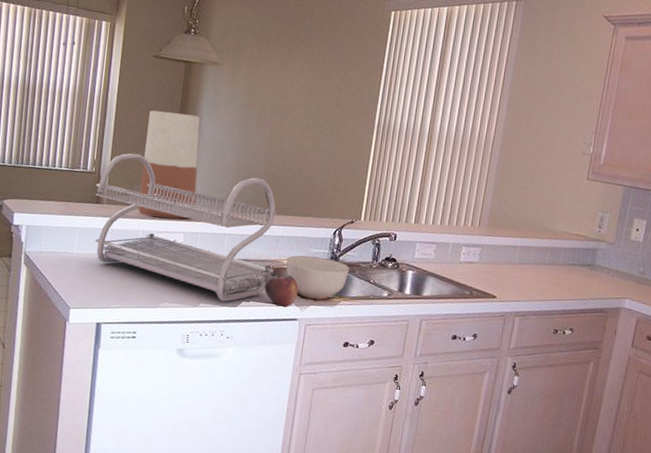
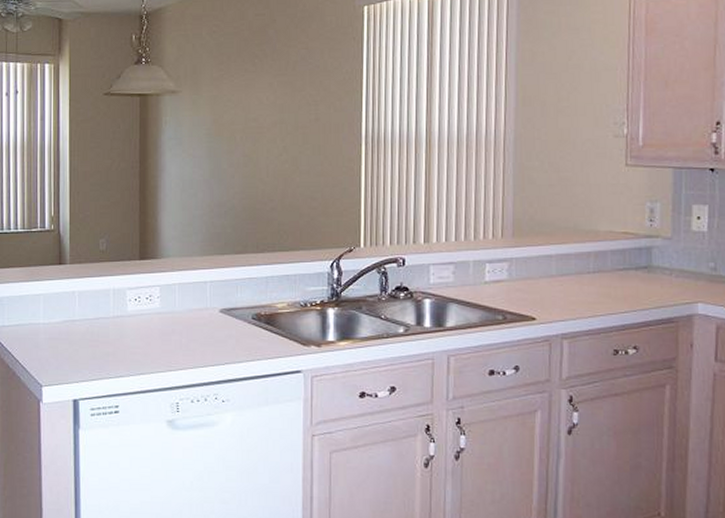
dish rack: present [94,153,278,302] -> none [56,203,266,360]
vase: present [137,110,201,220] -> none [105,152,169,272]
fruit: present [264,273,299,308] -> none [258,320,298,359]
bowl: present [286,255,350,300] -> none [280,295,356,346]

